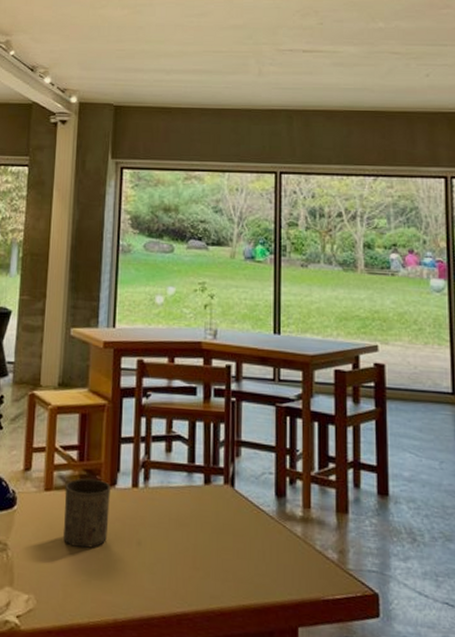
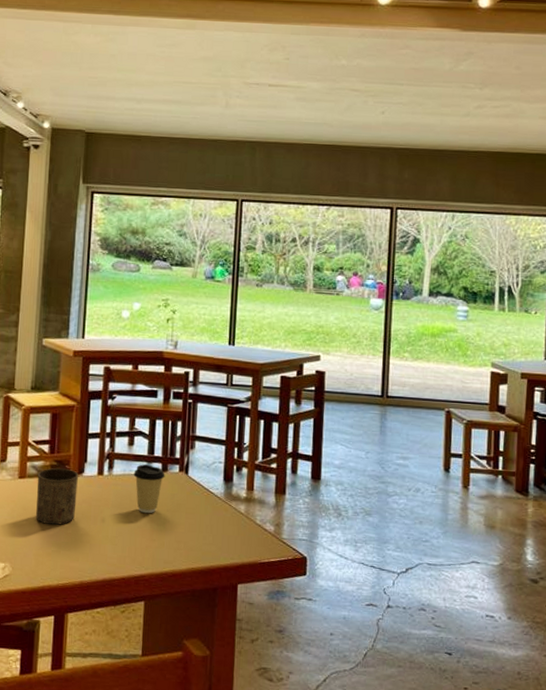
coffee cup: none [172,474,208,536] -> present [133,464,165,514]

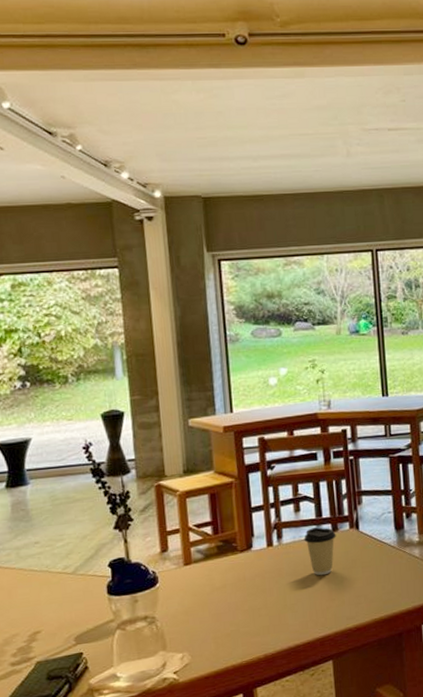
cup: present [36,467,78,525] -> none [203,546,250,606]

